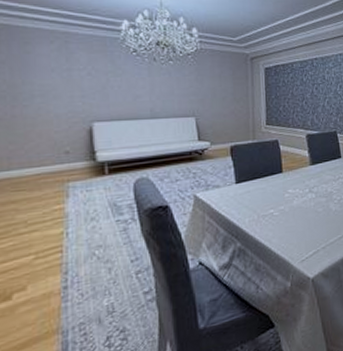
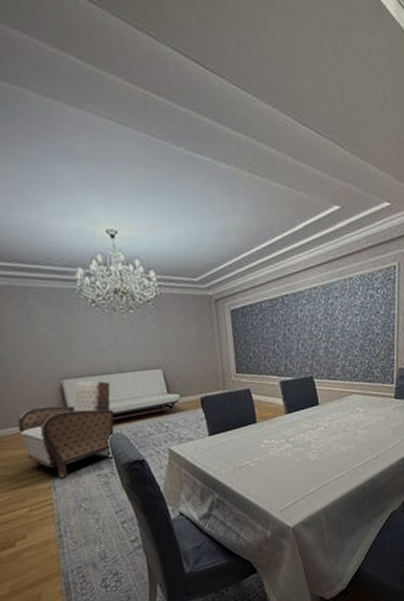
armchair: none [37,124,143,224] -> present [17,380,115,478]

